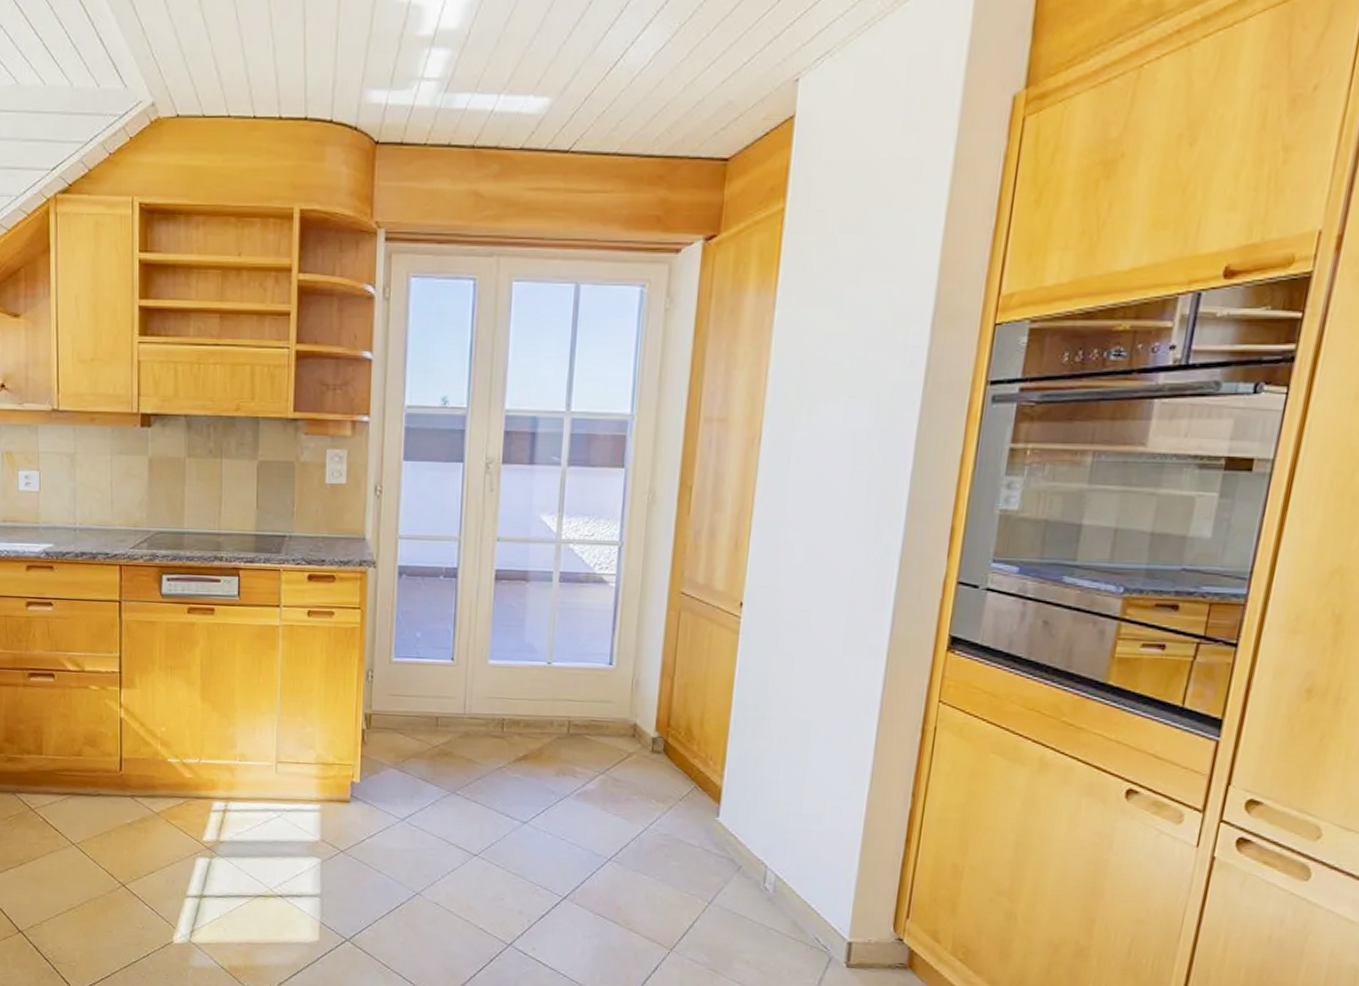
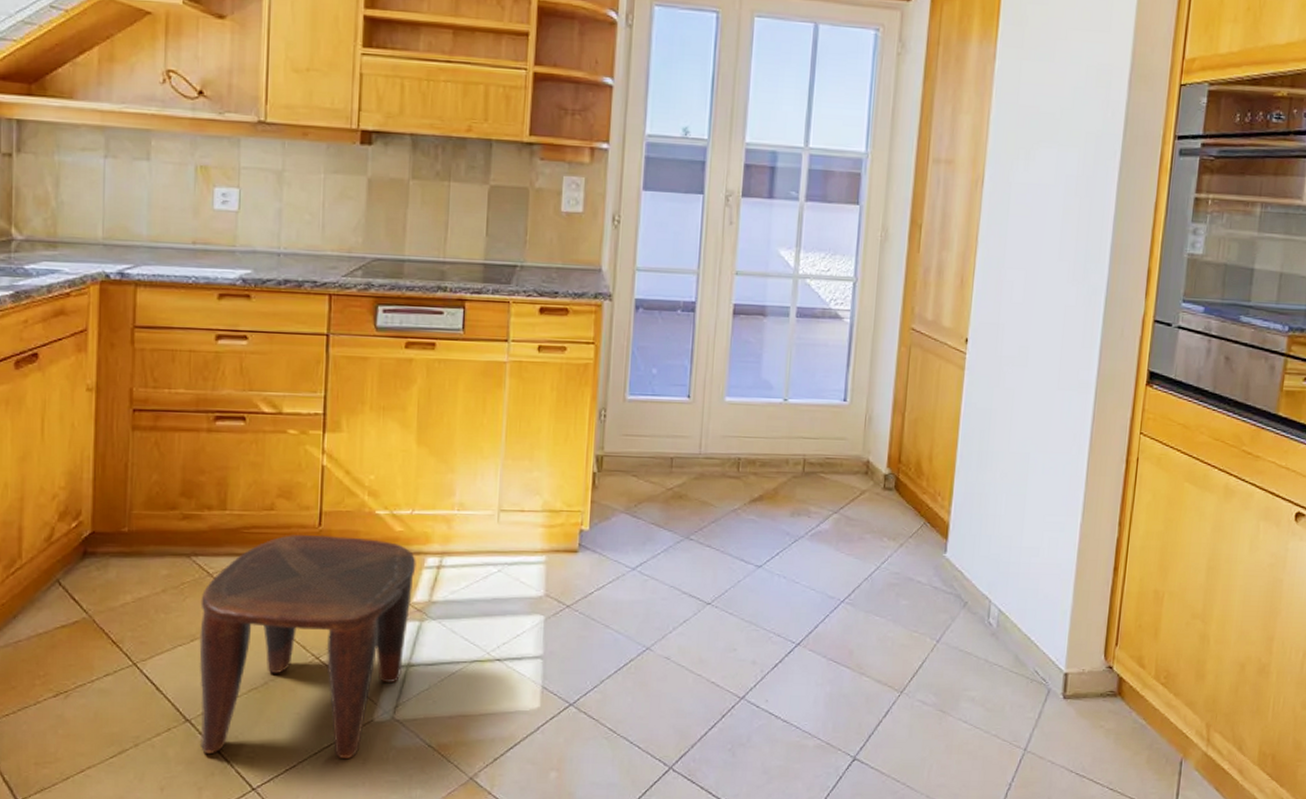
stool: none [25,777,205,973] -> present [199,534,416,758]

